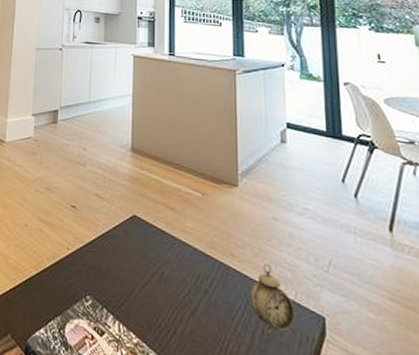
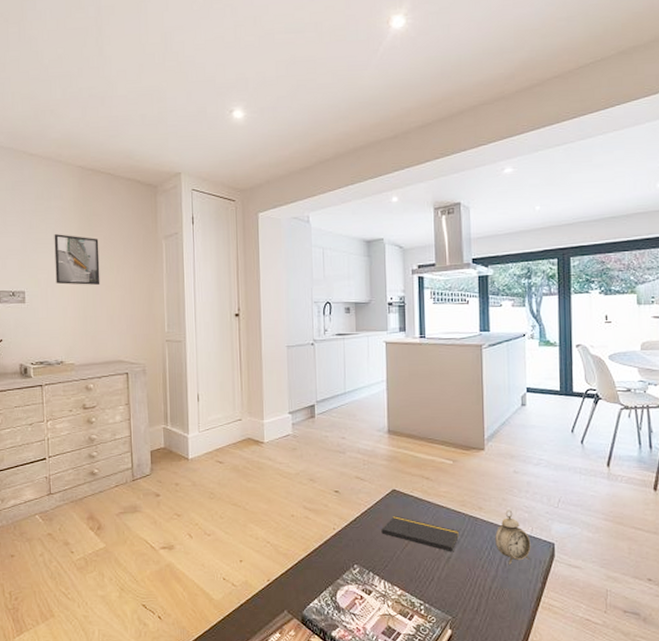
notepad: none [119,245,207,309] -> present [381,515,459,556]

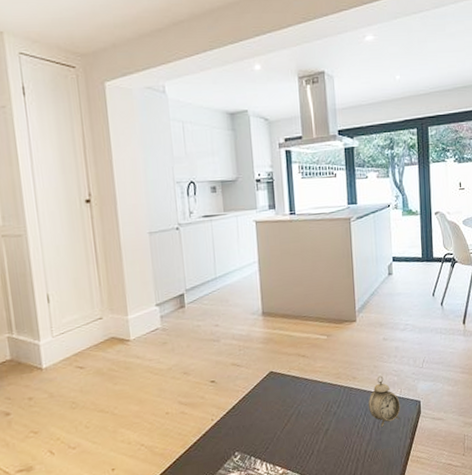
notepad: present [381,515,459,556] -> none [261,396,335,428]

